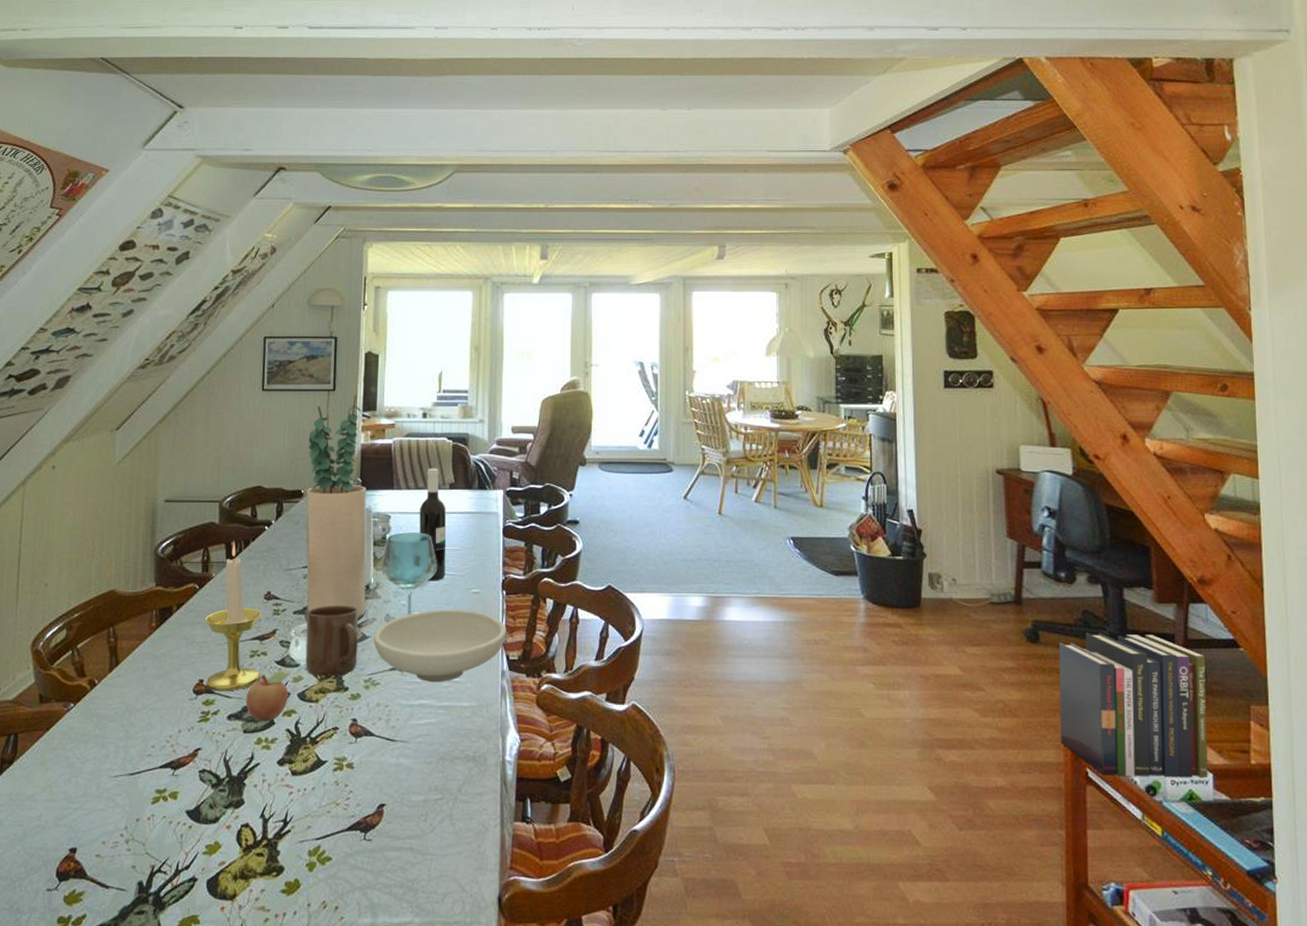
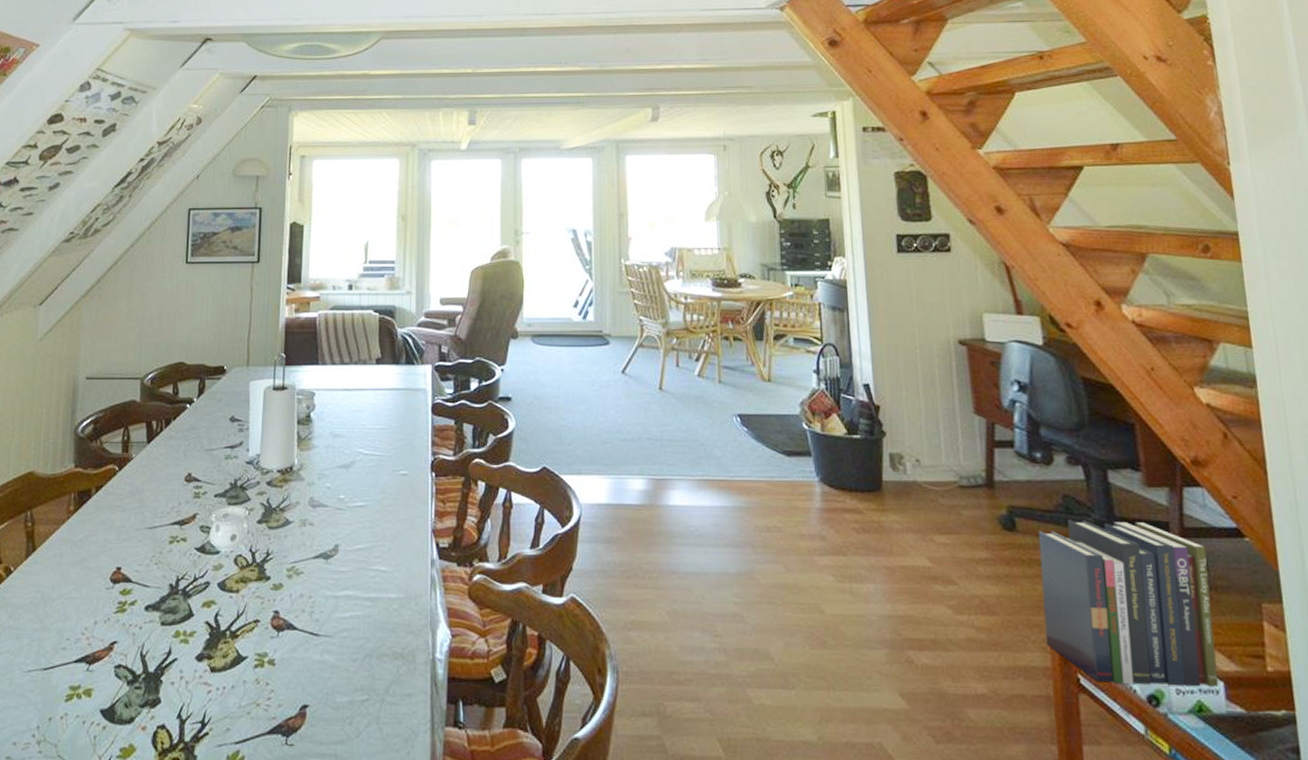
candlestick: present [204,541,262,692] -> none [123,420,182,580]
fruit: present [245,670,290,722] -> none [164,558,211,614]
mug: present [305,605,359,676] -> none [226,488,282,564]
vase: present [306,394,367,619] -> none [228,266,291,503]
bowl: present [374,609,507,683] -> none [297,492,436,572]
wine glass: present [381,532,438,615] -> none [305,410,364,498]
wine bottle: present [419,468,447,581] -> none [345,342,373,462]

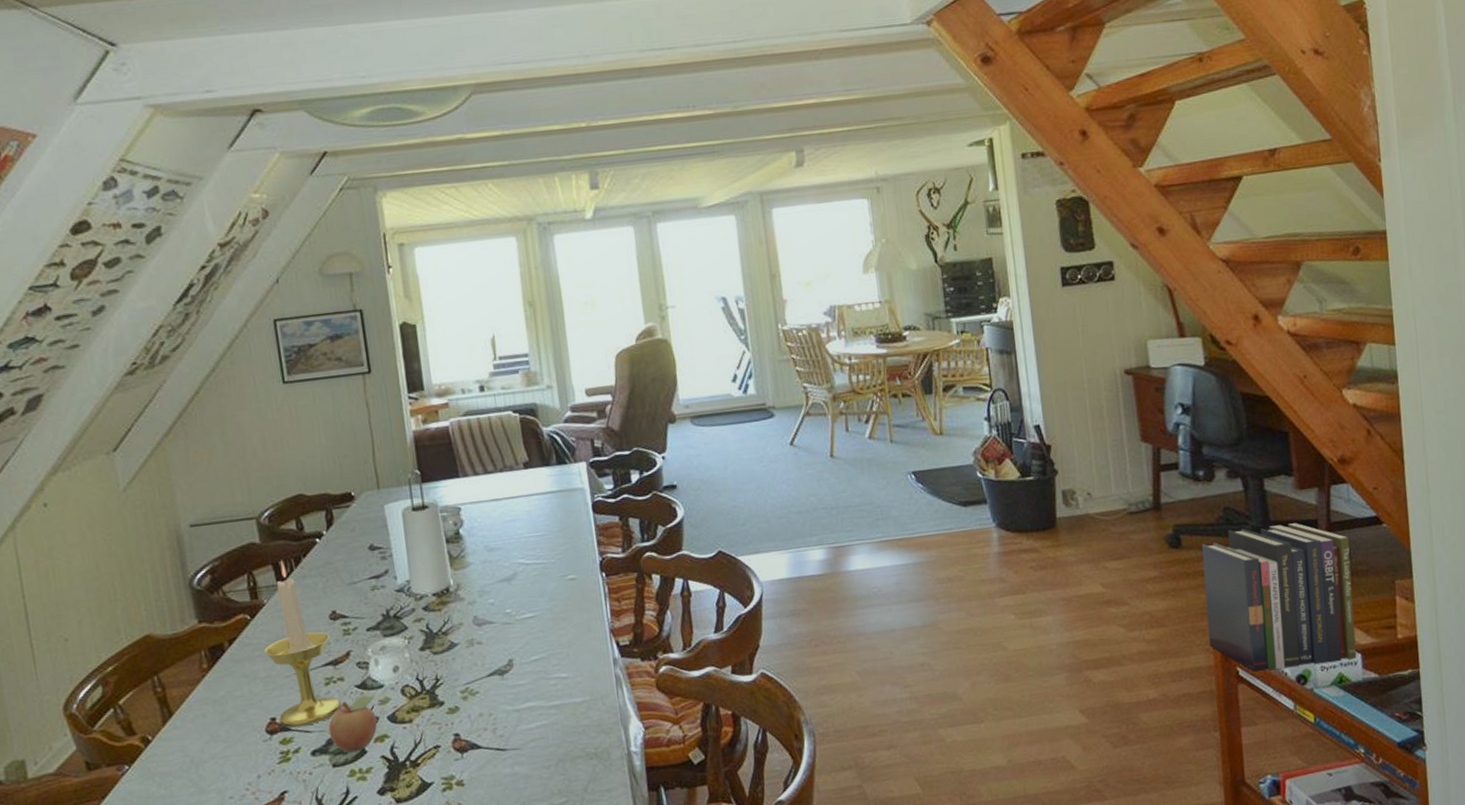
candlestick: none [123,420,182,580] -> present [263,560,342,728]
fruit: none [164,558,211,614] -> present [328,694,378,753]

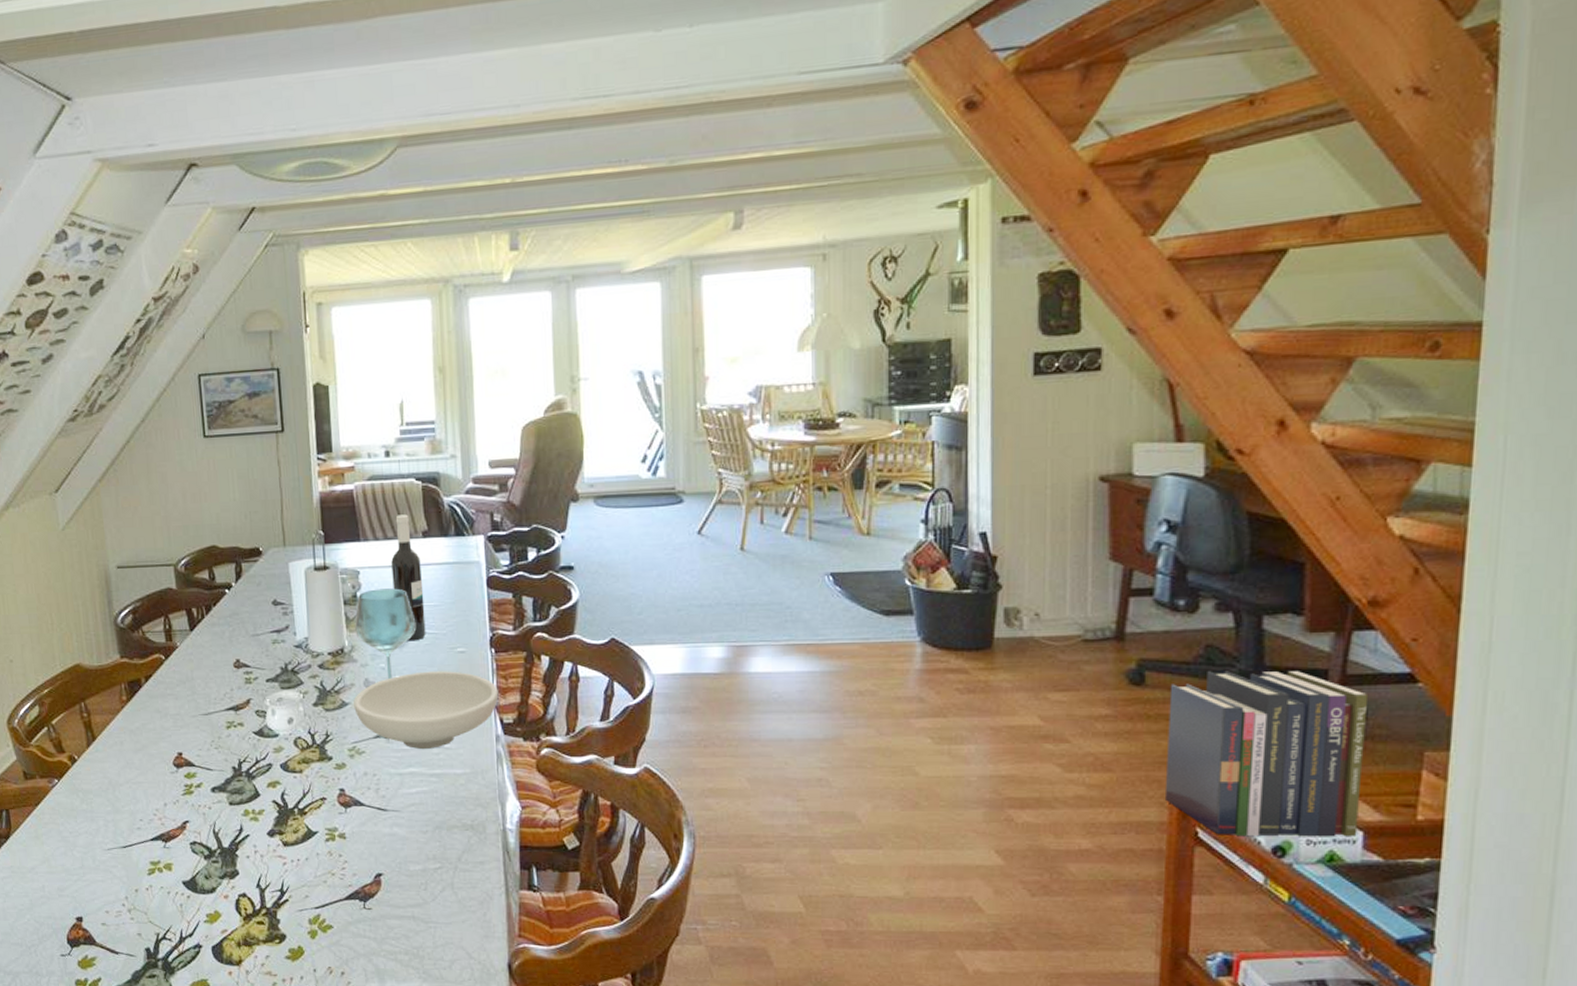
candlestick: present [263,560,342,728] -> none [174,607,240,764]
fruit: present [328,694,378,753] -> none [227,741,271,794]
wine glass: none [459,521,524,614] -> present [355,588,417,679]
bowl: none [463,599,613,683] -> present [354,671,499,750]
wine bottle: none [493,447,535,574] -> present [391,514,426,641]

